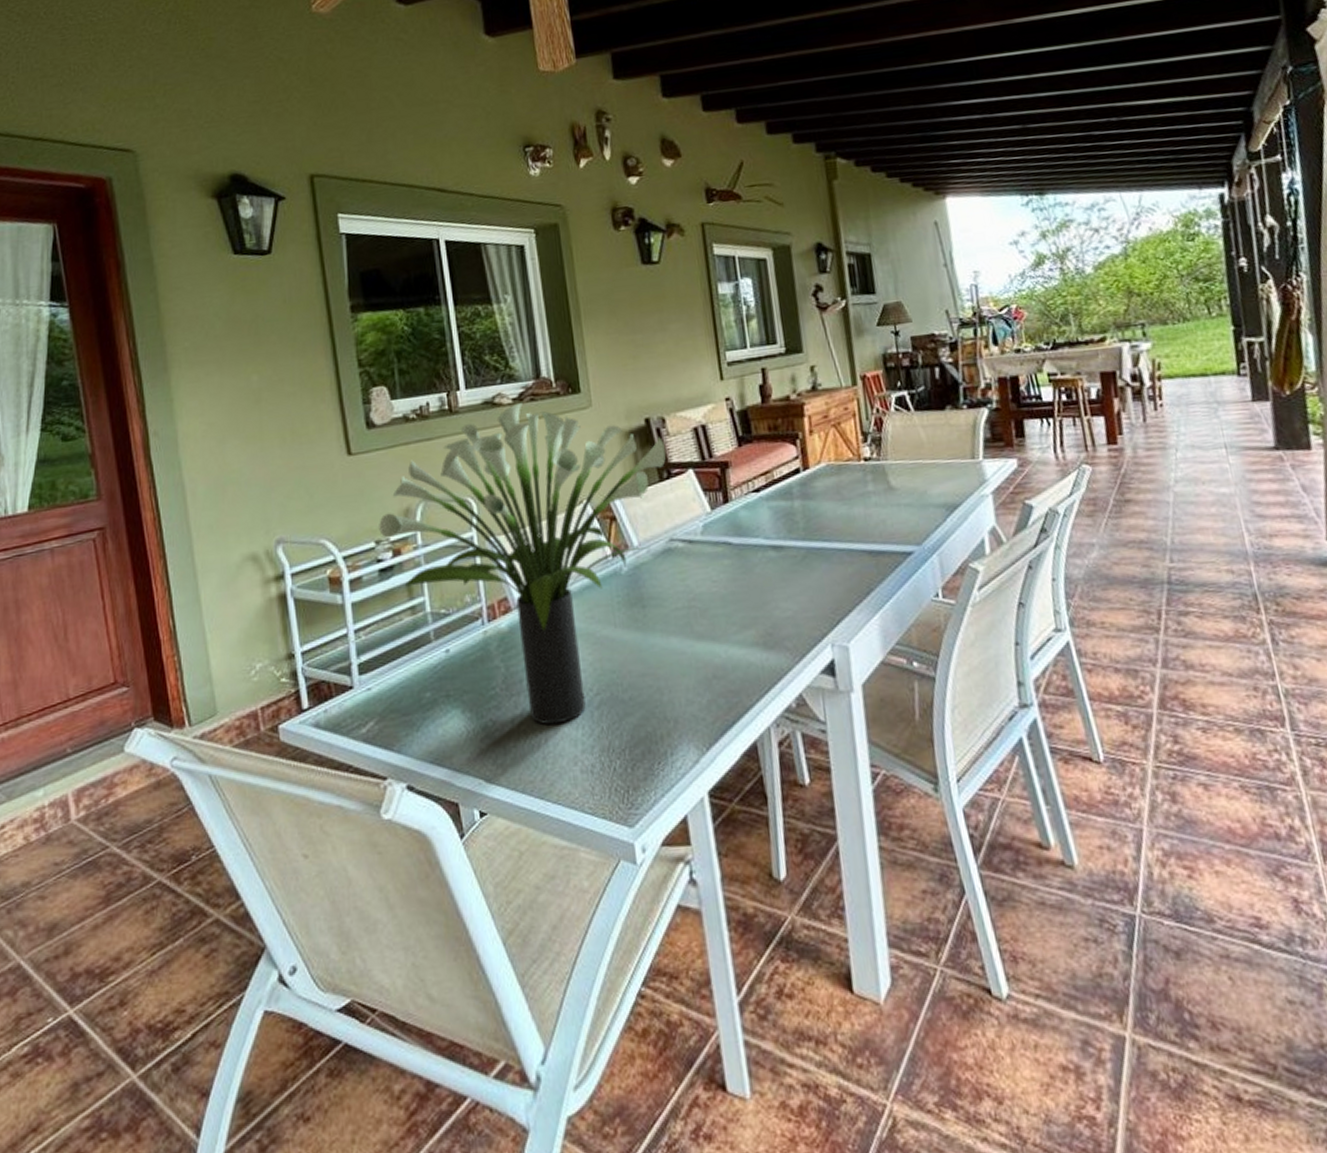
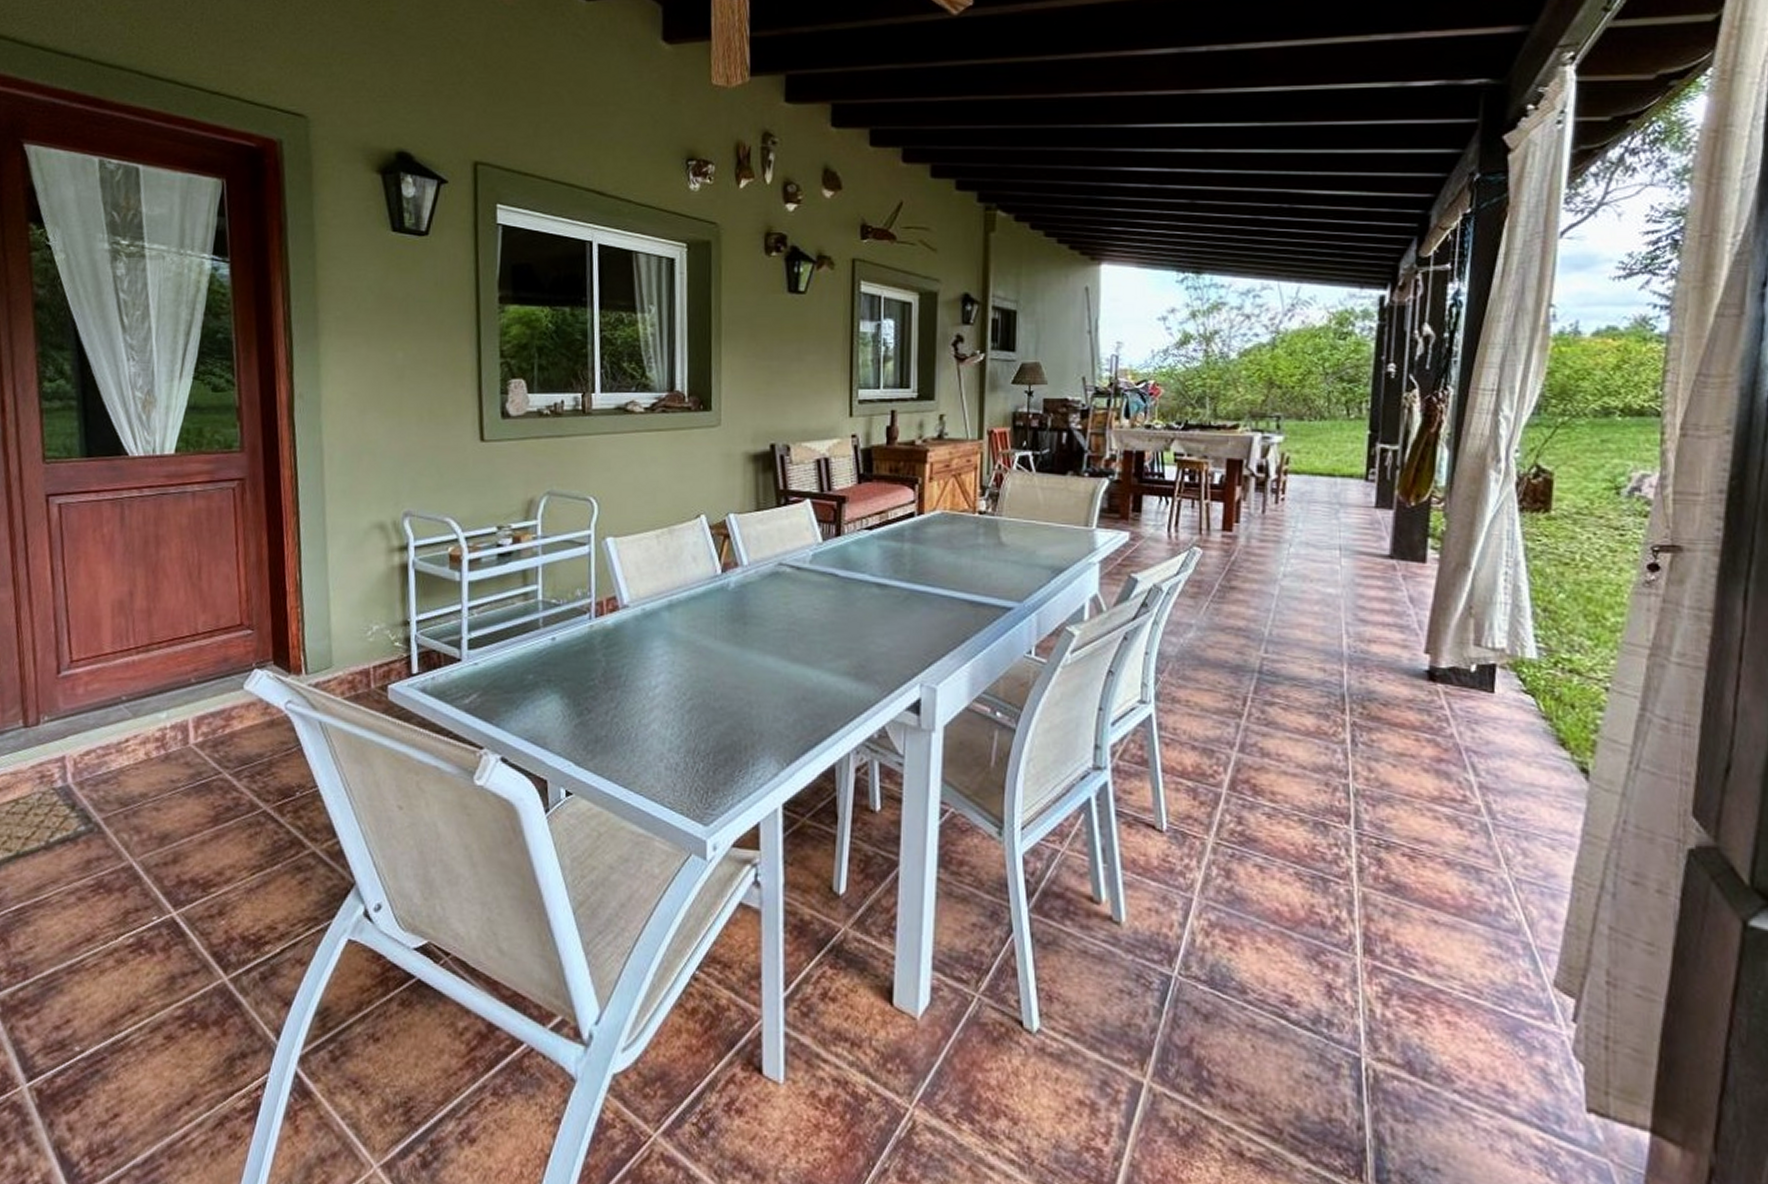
potted plant: present [379,402,667,725] -> none [502,412,787,722]

